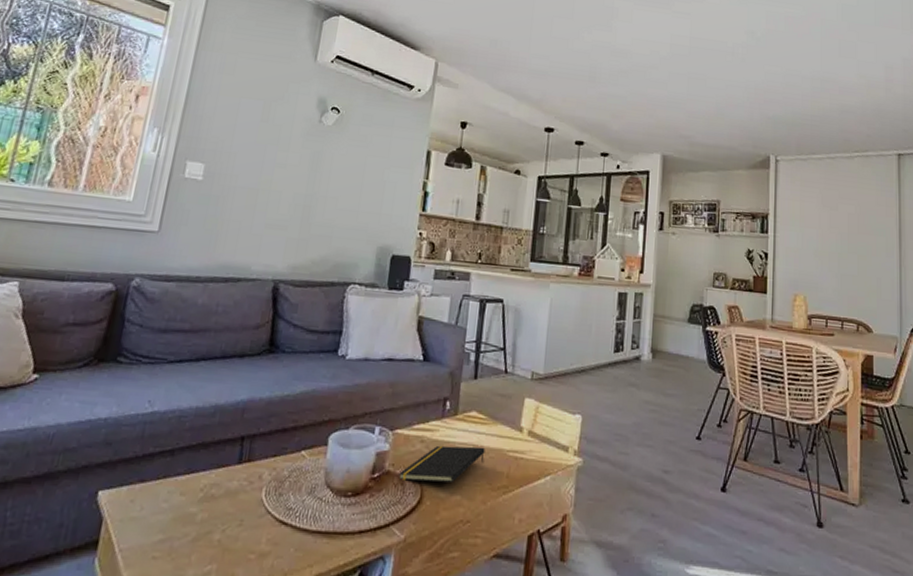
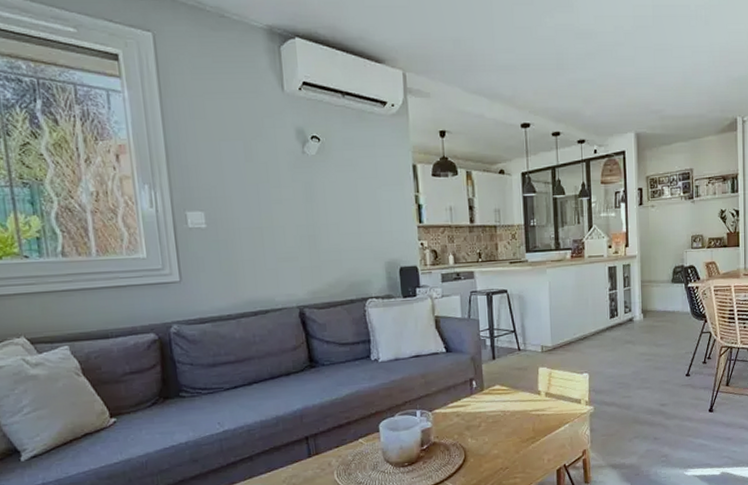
notepad: present [399,445,485,483] -> none [444,411,512,447]

